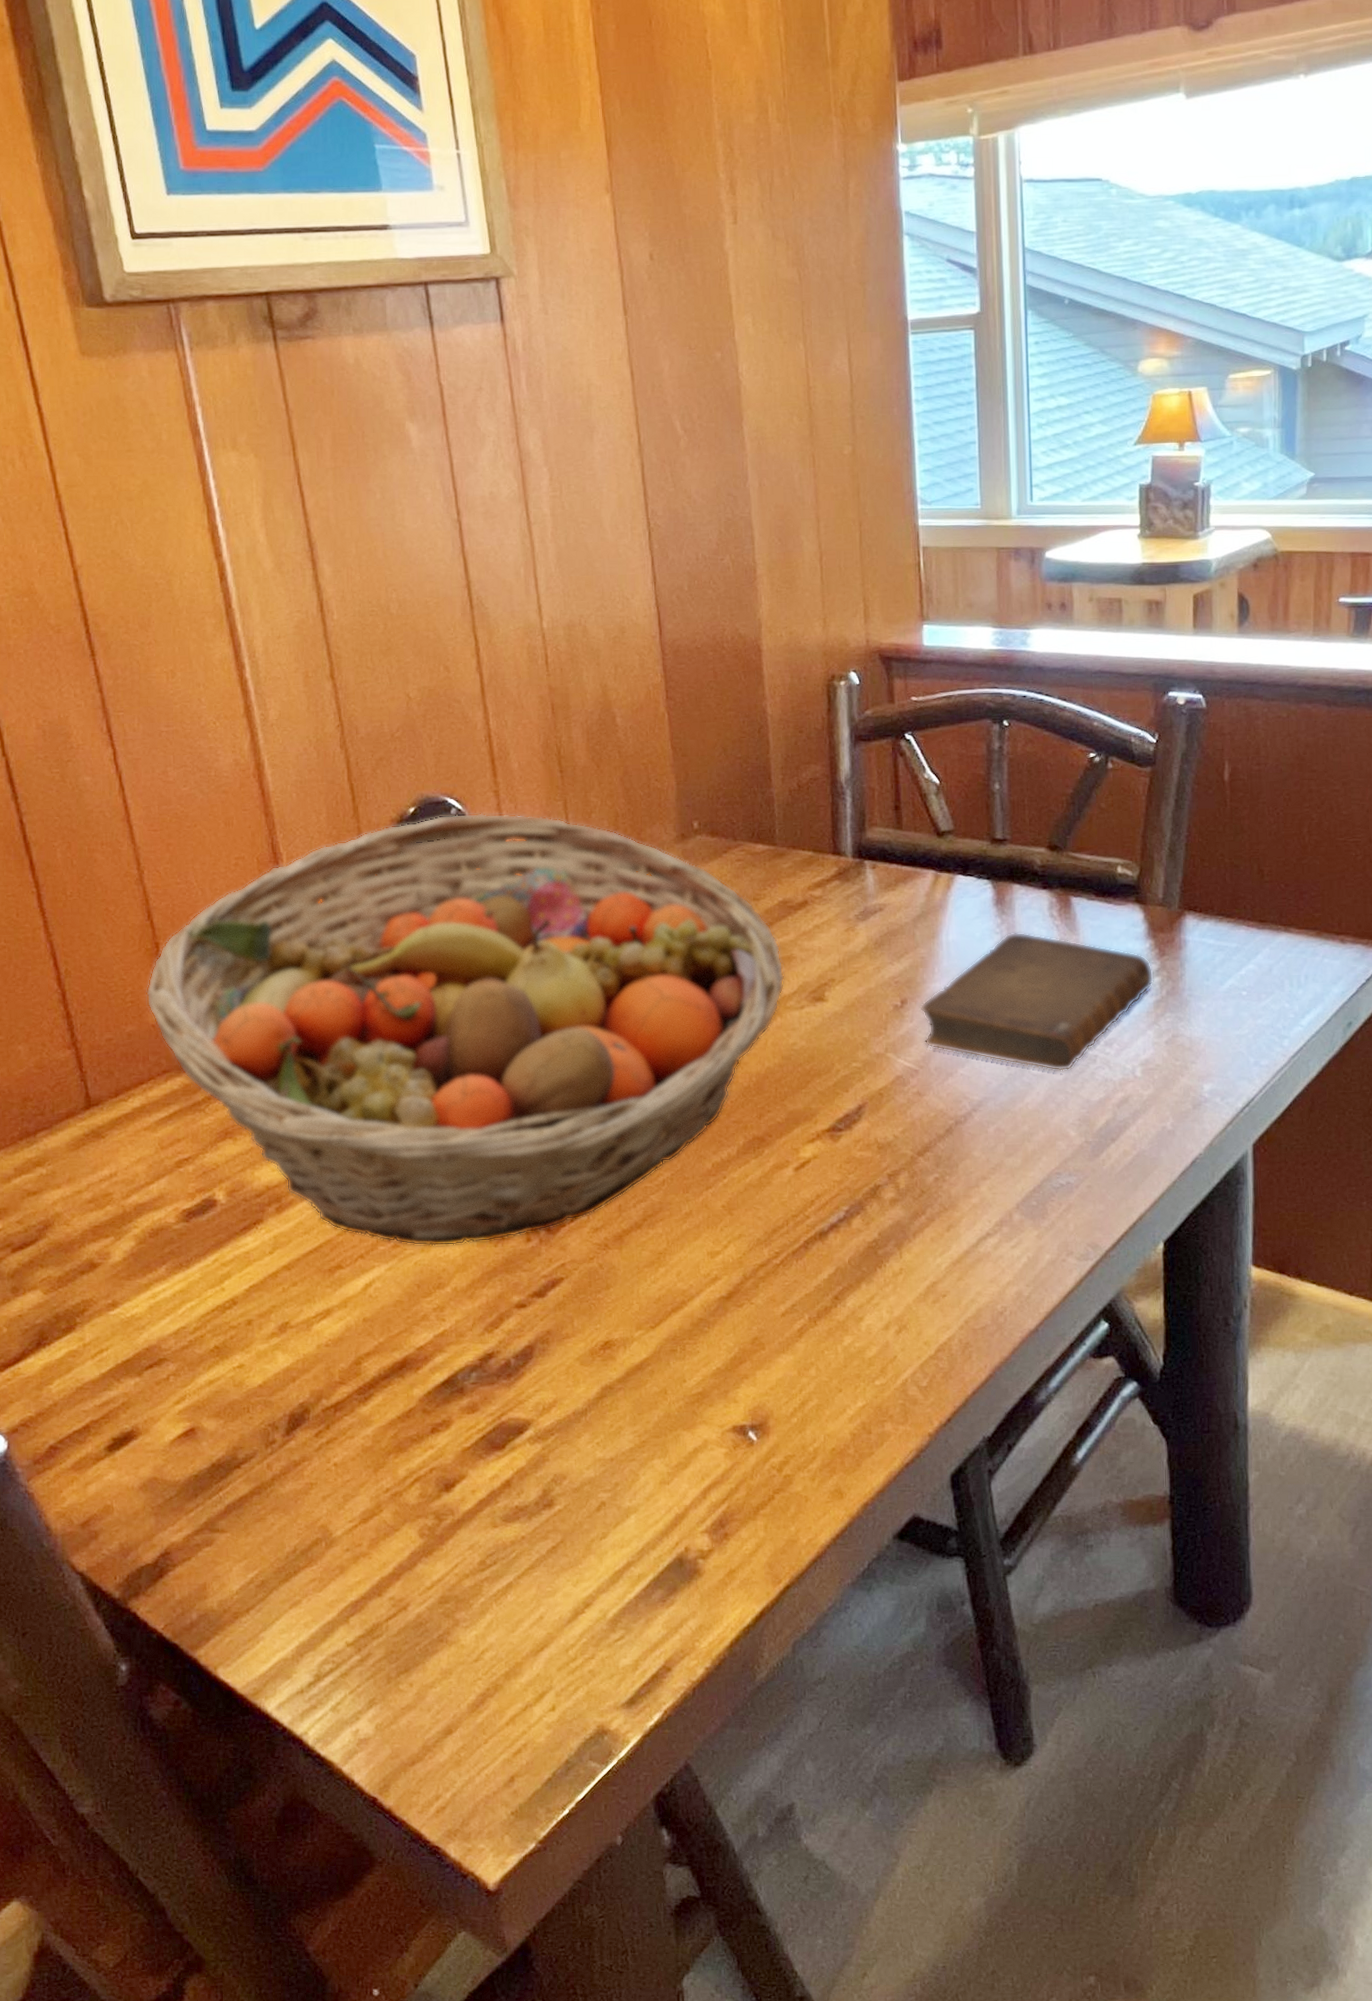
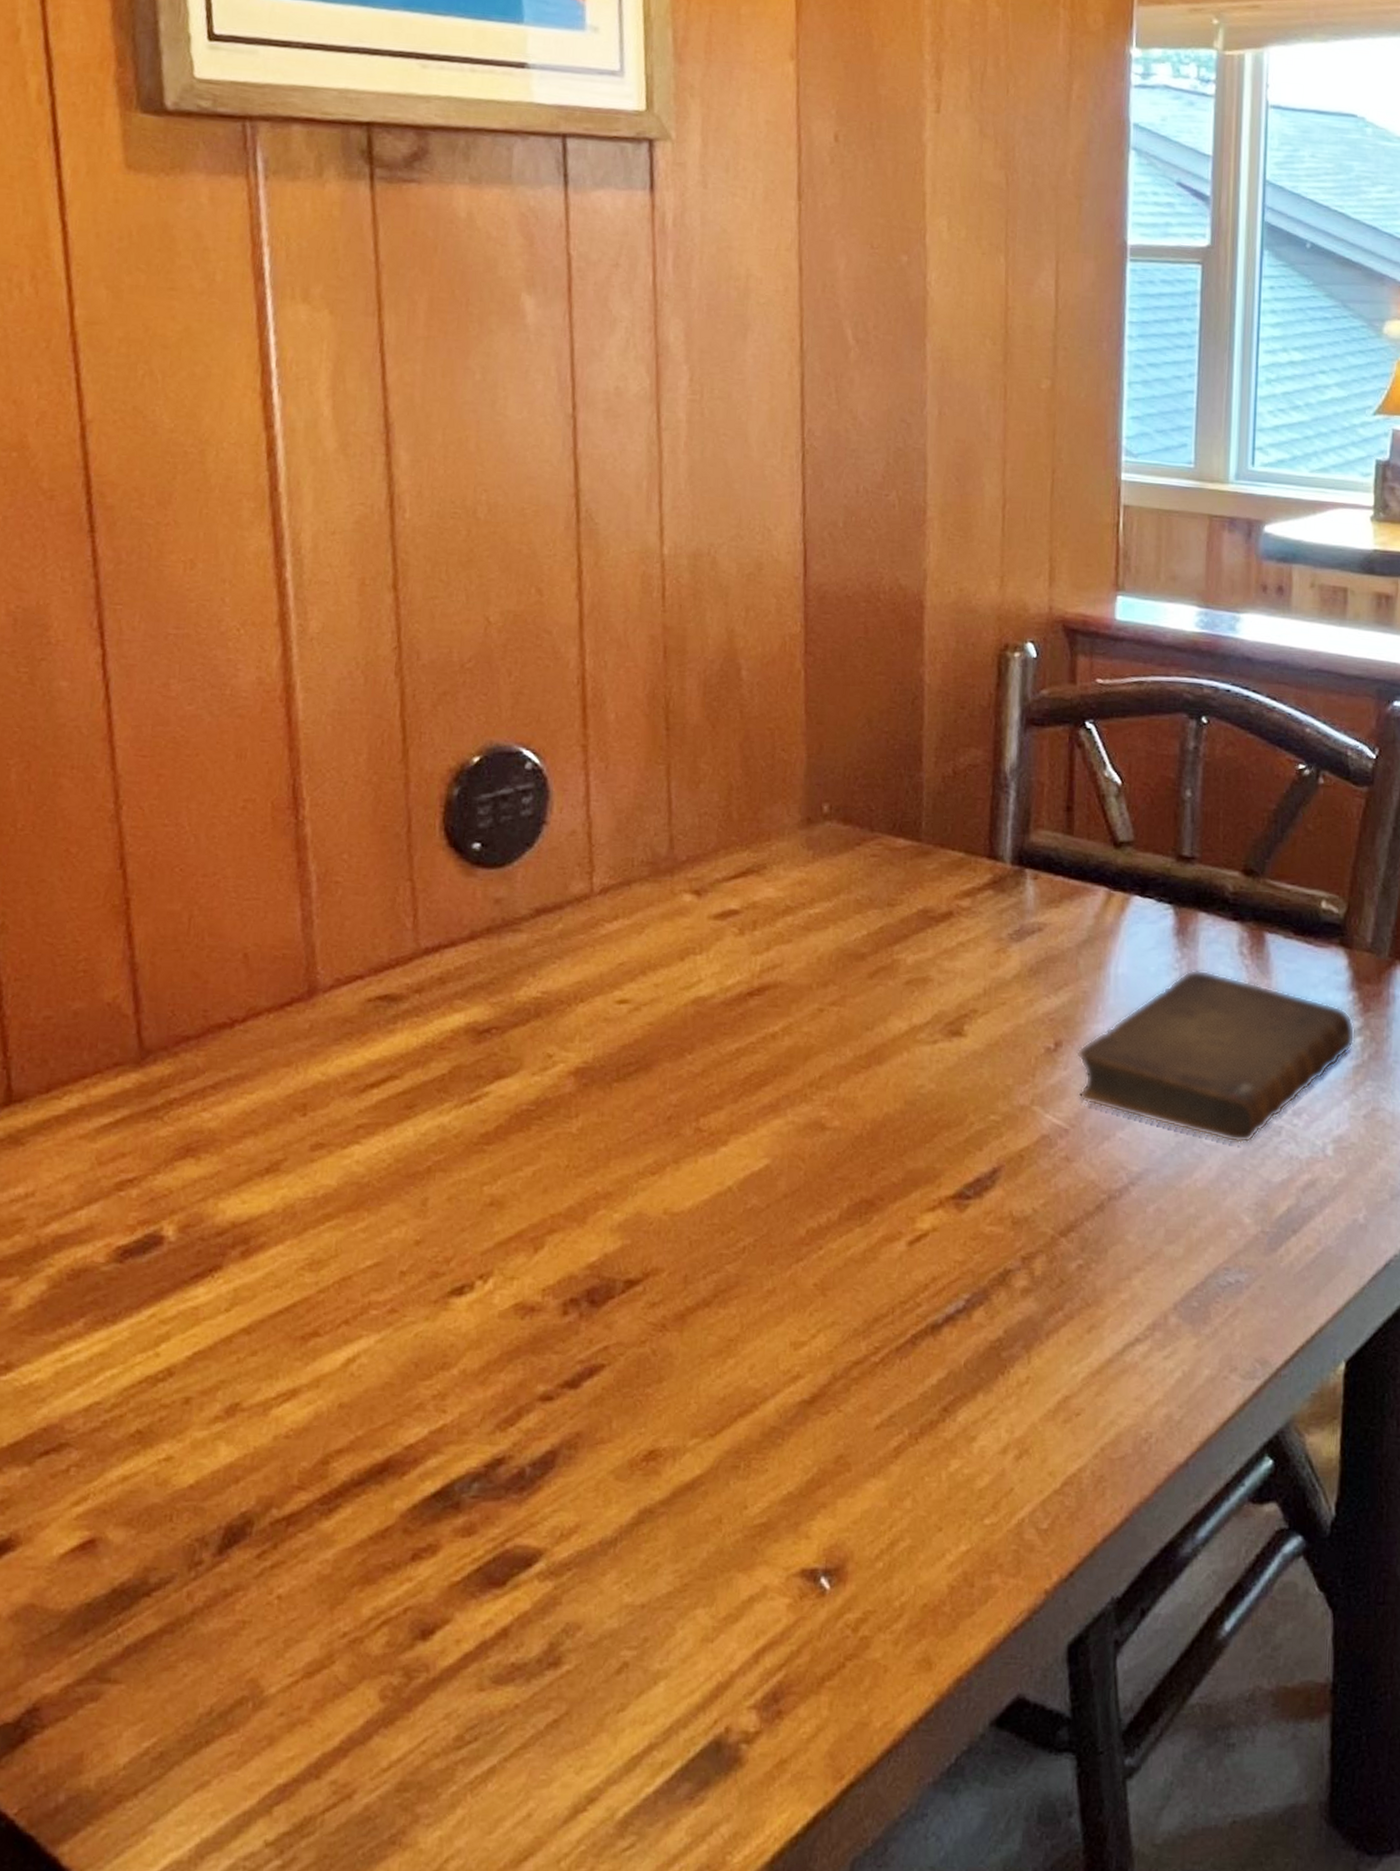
fruit basket: present [146,813,785,1247] -> none [104,769,917,1315]

